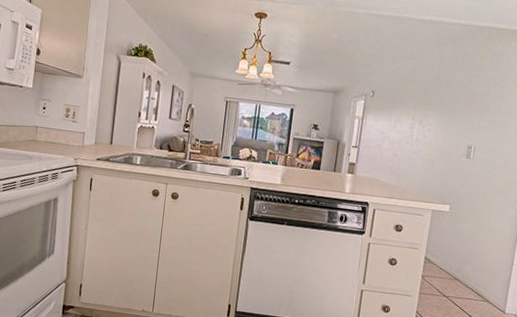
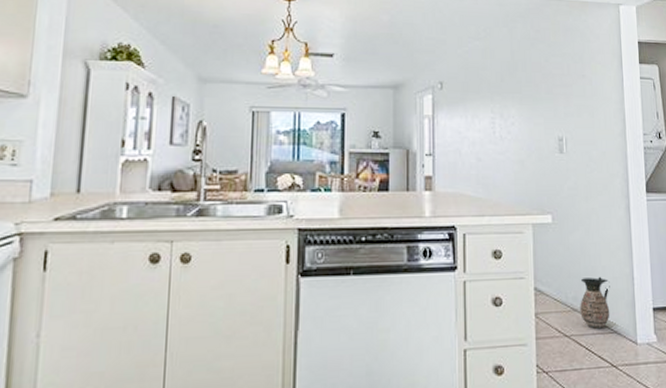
ceramic jug: none [460,257,491,296] -> present [580,277,610,329]

